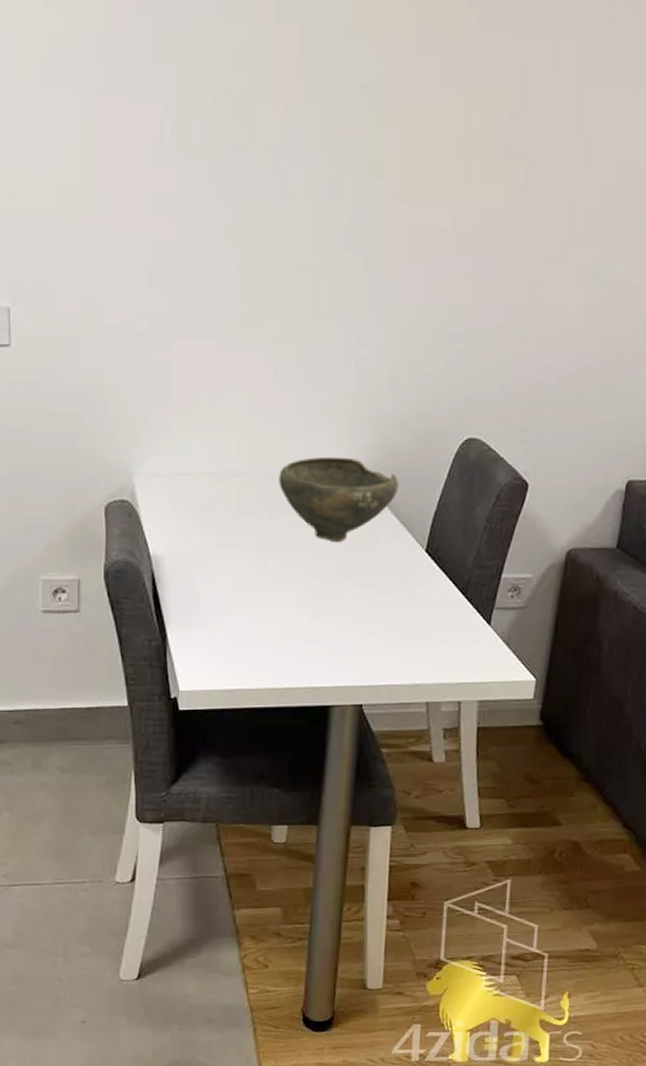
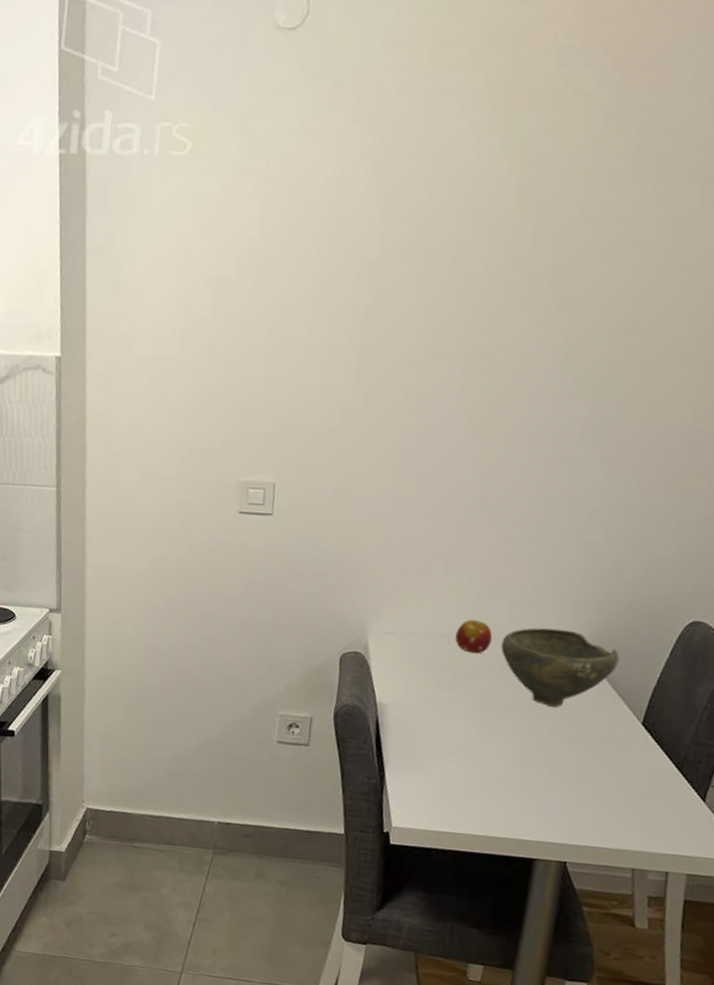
fruit: none [229,454,269,491] -> present [455,620,493,654]

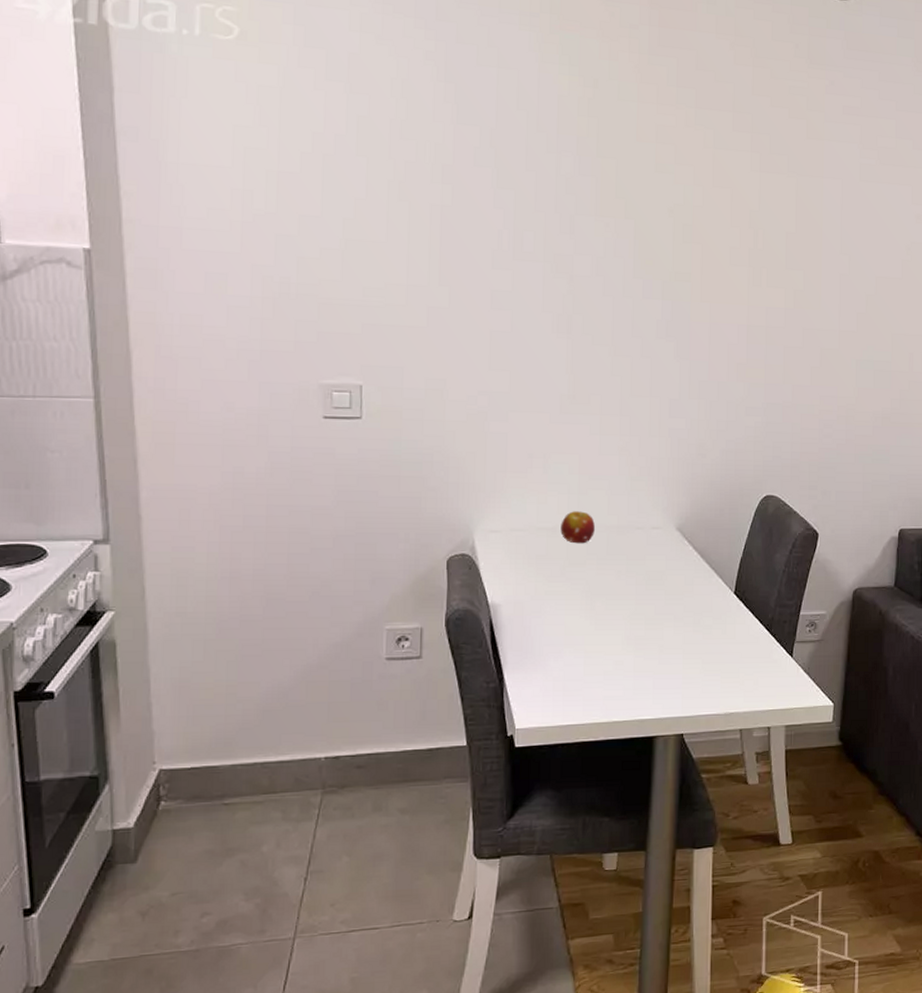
bowl: present [501,628,620,708] -> none [604,512,709,588]

